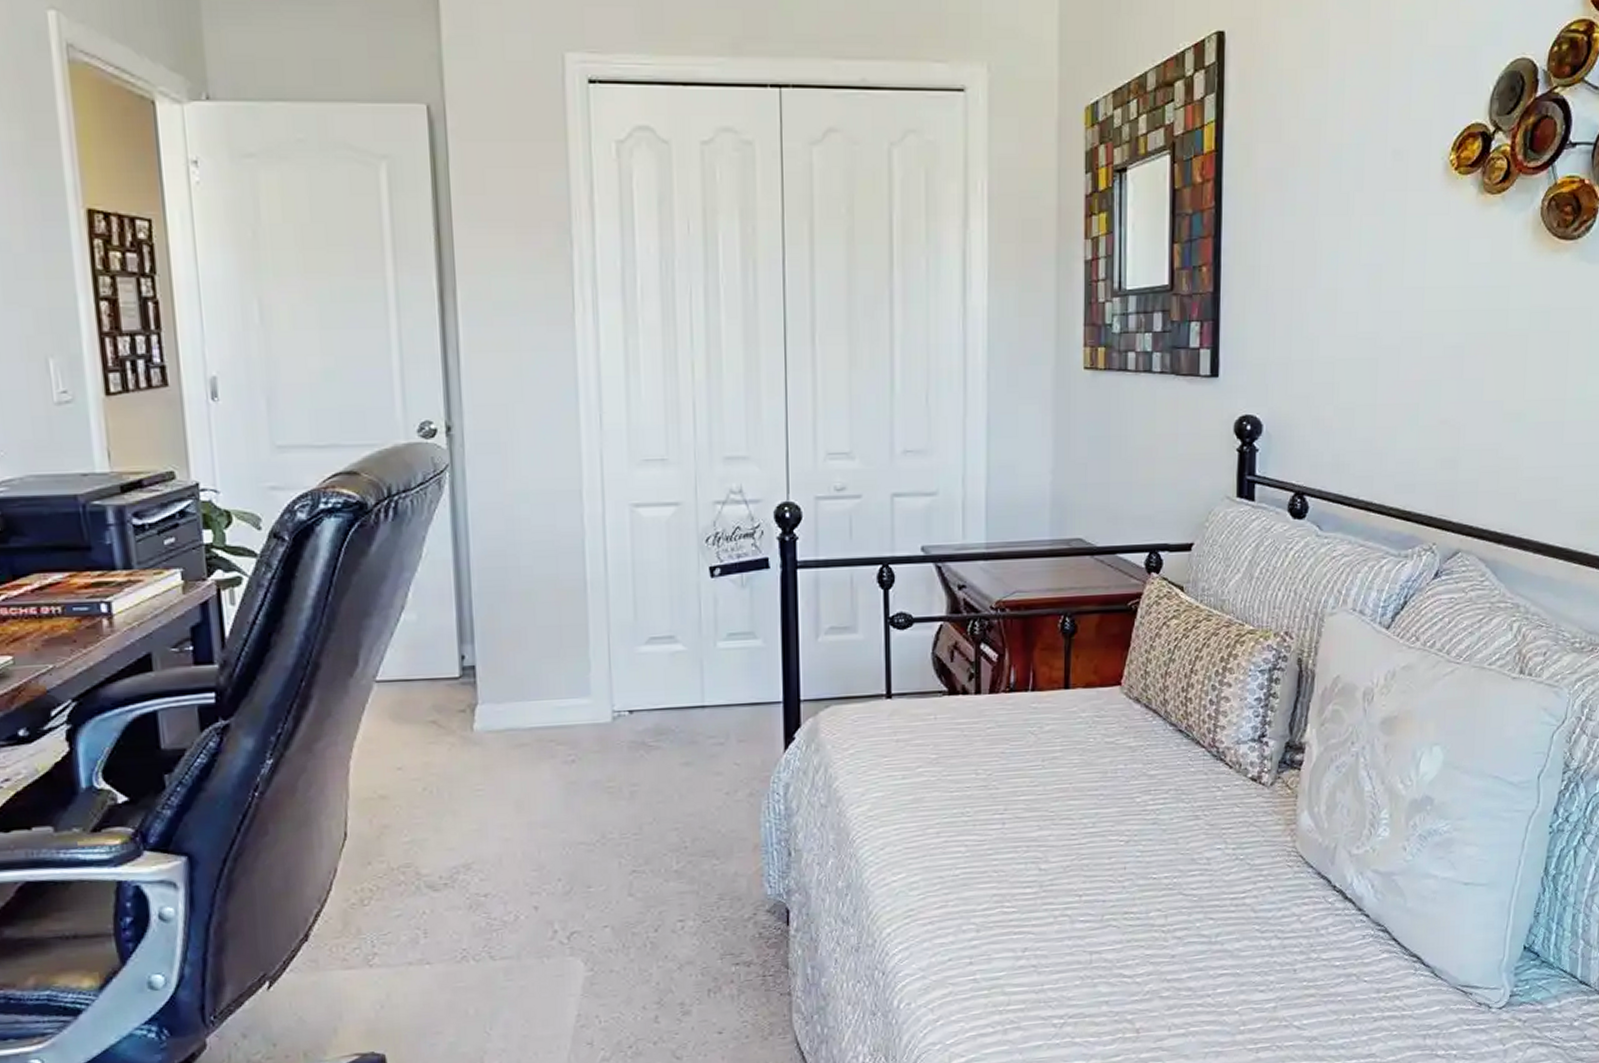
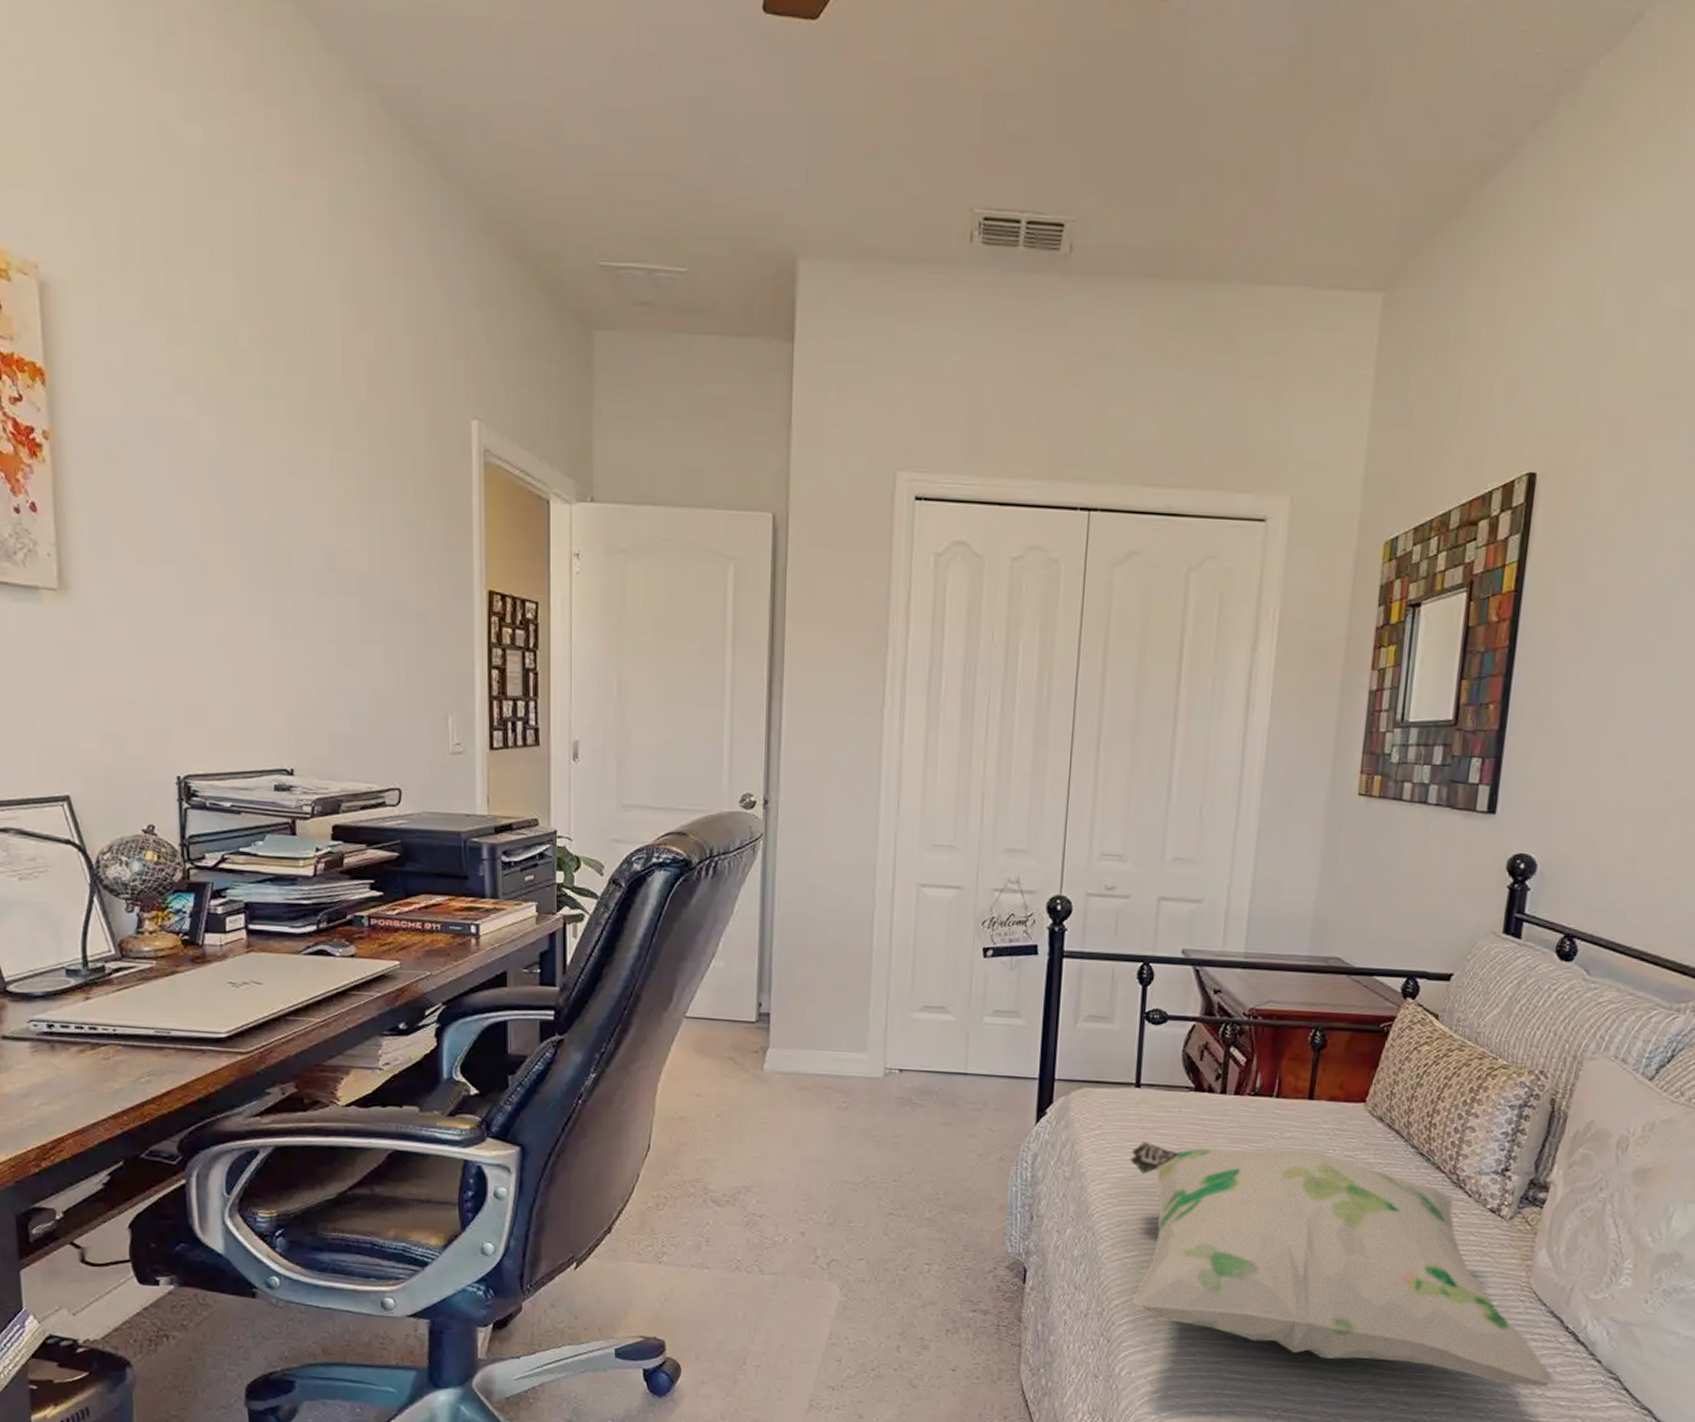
decorative pillow: none [888,741,1329,956] -> present [1130,1141,1556,1388]

